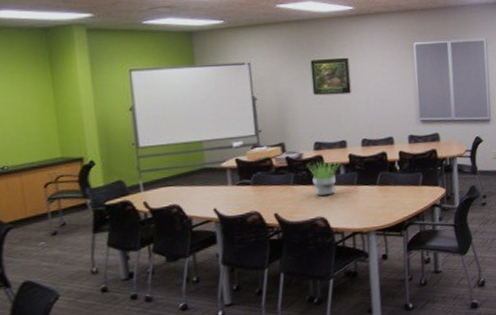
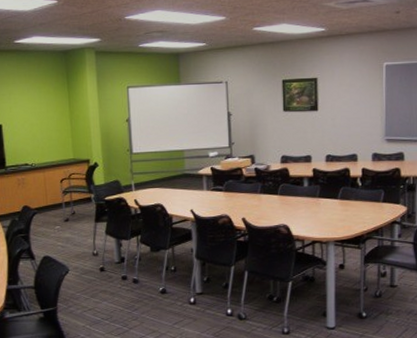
potted plant: present [307,159,340,196] -> none [274,172,304,206]

